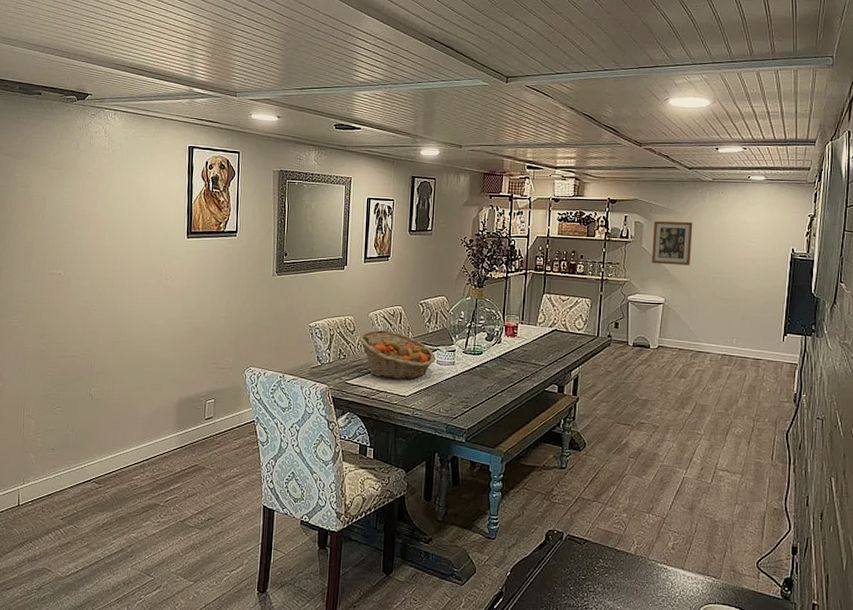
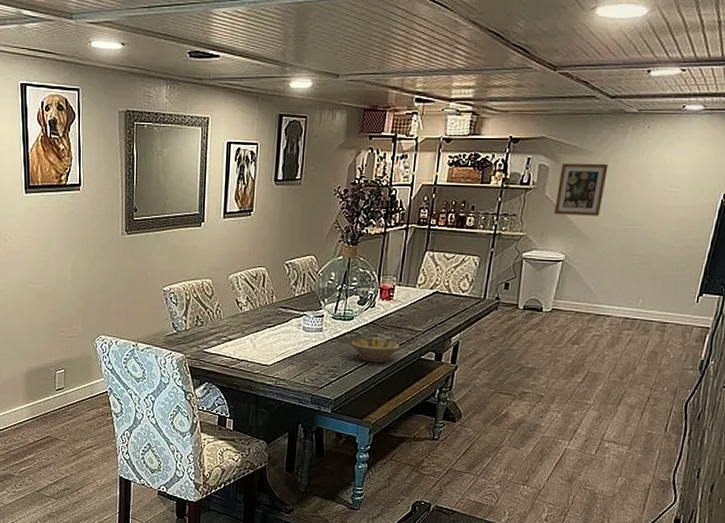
fruit basket: present [358,329,436,380] -> none [217,294,302,348]
bowl: none [481,371,526,395] -> present [351,338,400,363]

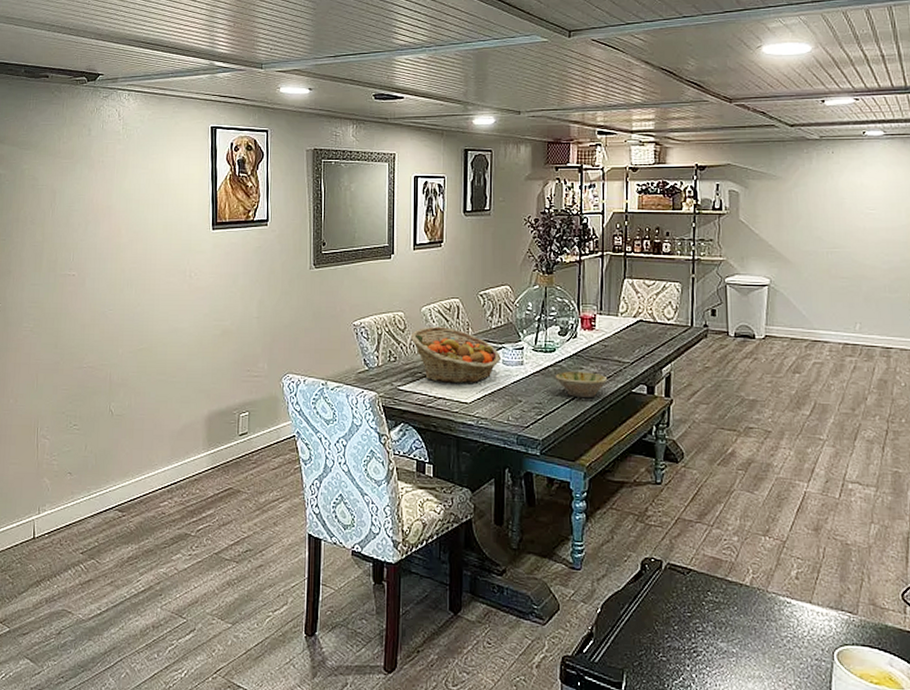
fruit basket: none [217,294,302,348] -> present [410,327,501,384]
wall art: present [554,163,609,216] -> none [751,187,800,239]

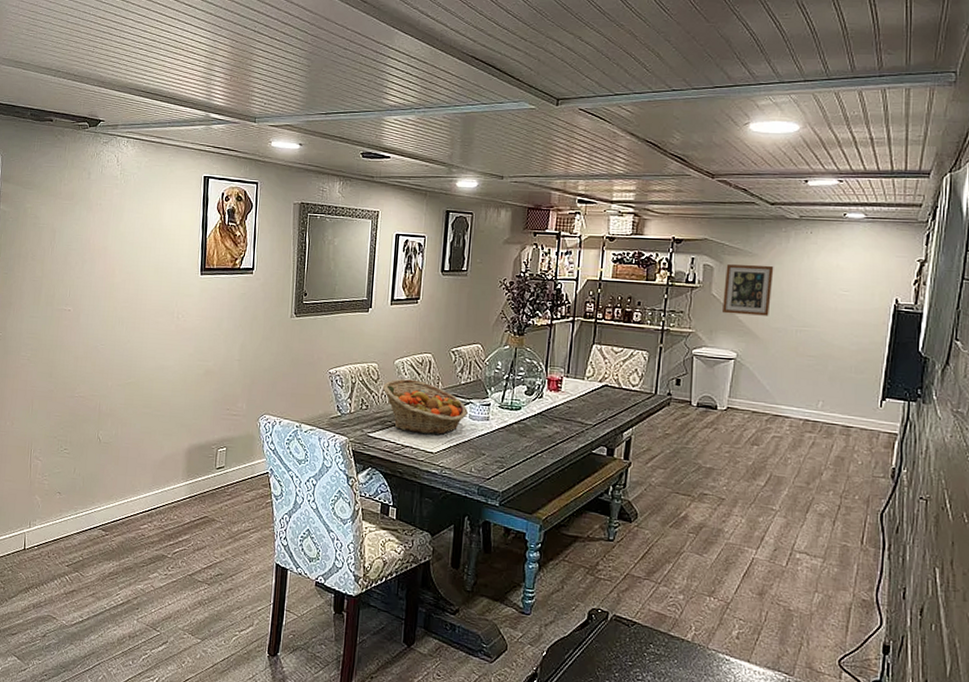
bowl: present [555,371,608,399] -> none [518,429,570,456]
wall art: none [751,187,800,239] -> present [723,264,774,316]

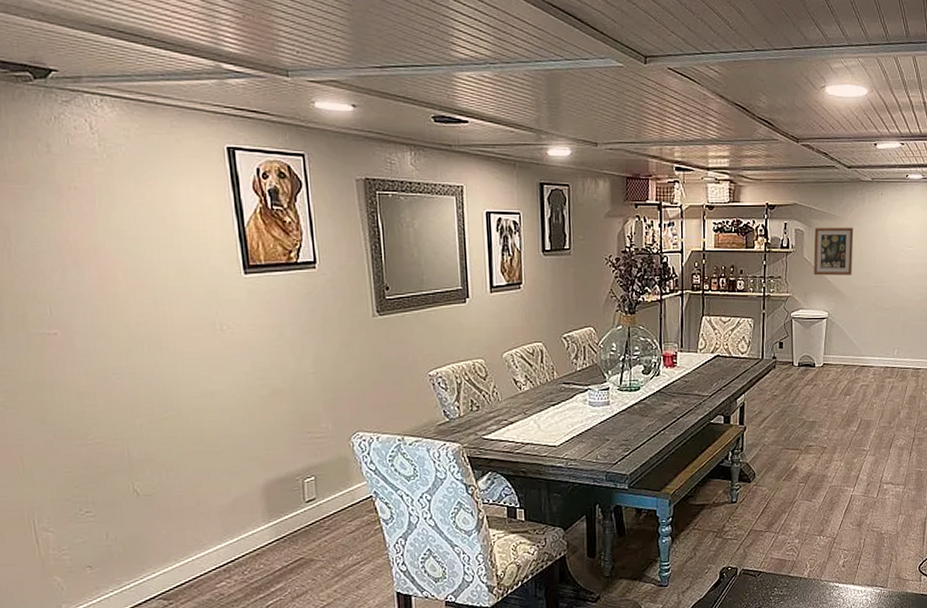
fruit basket: present [382,378,468,435] -> none [493,372,587,429]

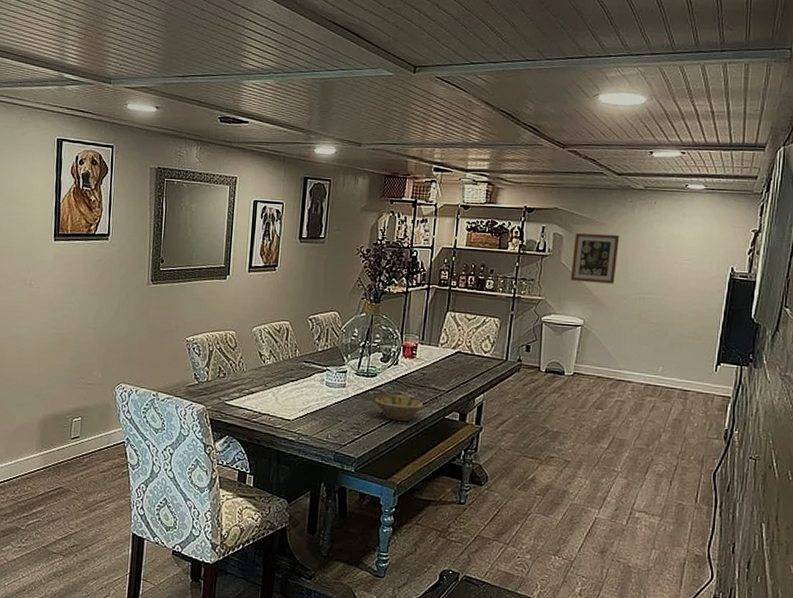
bowl: none [640,407,689,433] -> present [374,396,424,422]

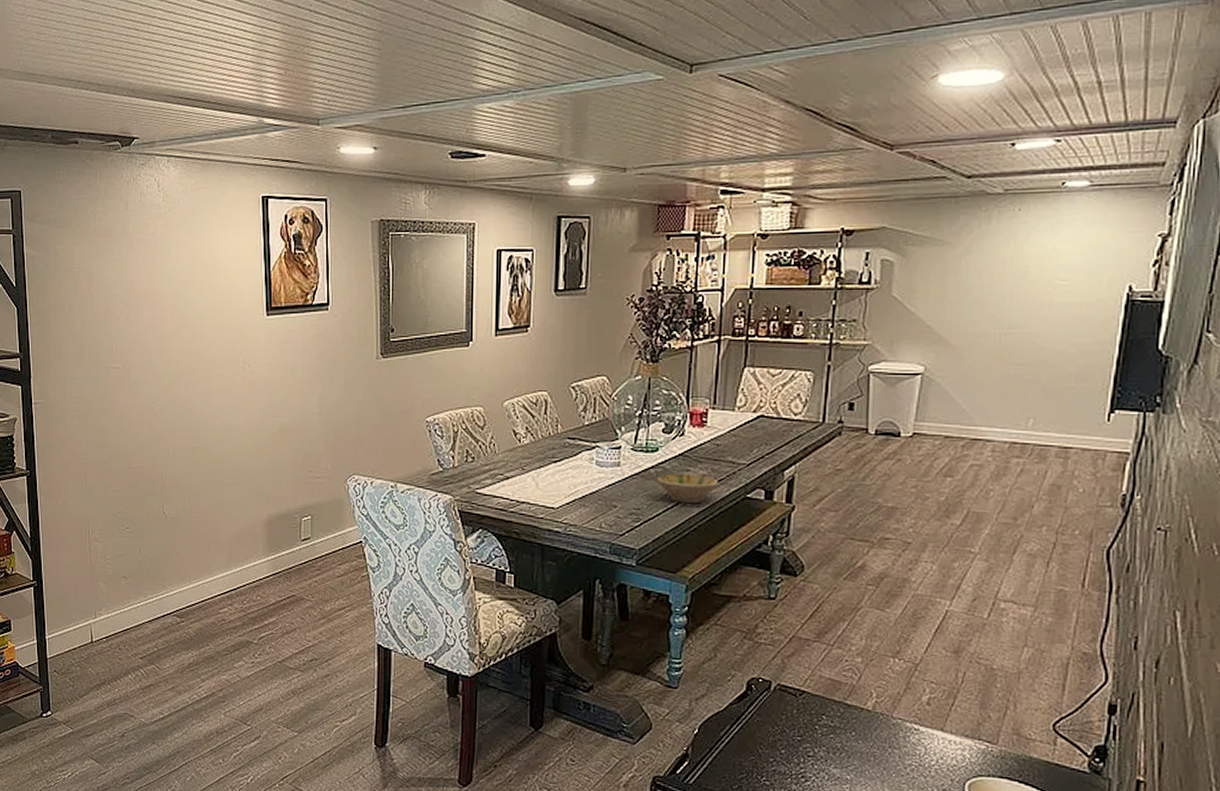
wall art: present [571,233,620,284] -> none [906,255,971,319]

